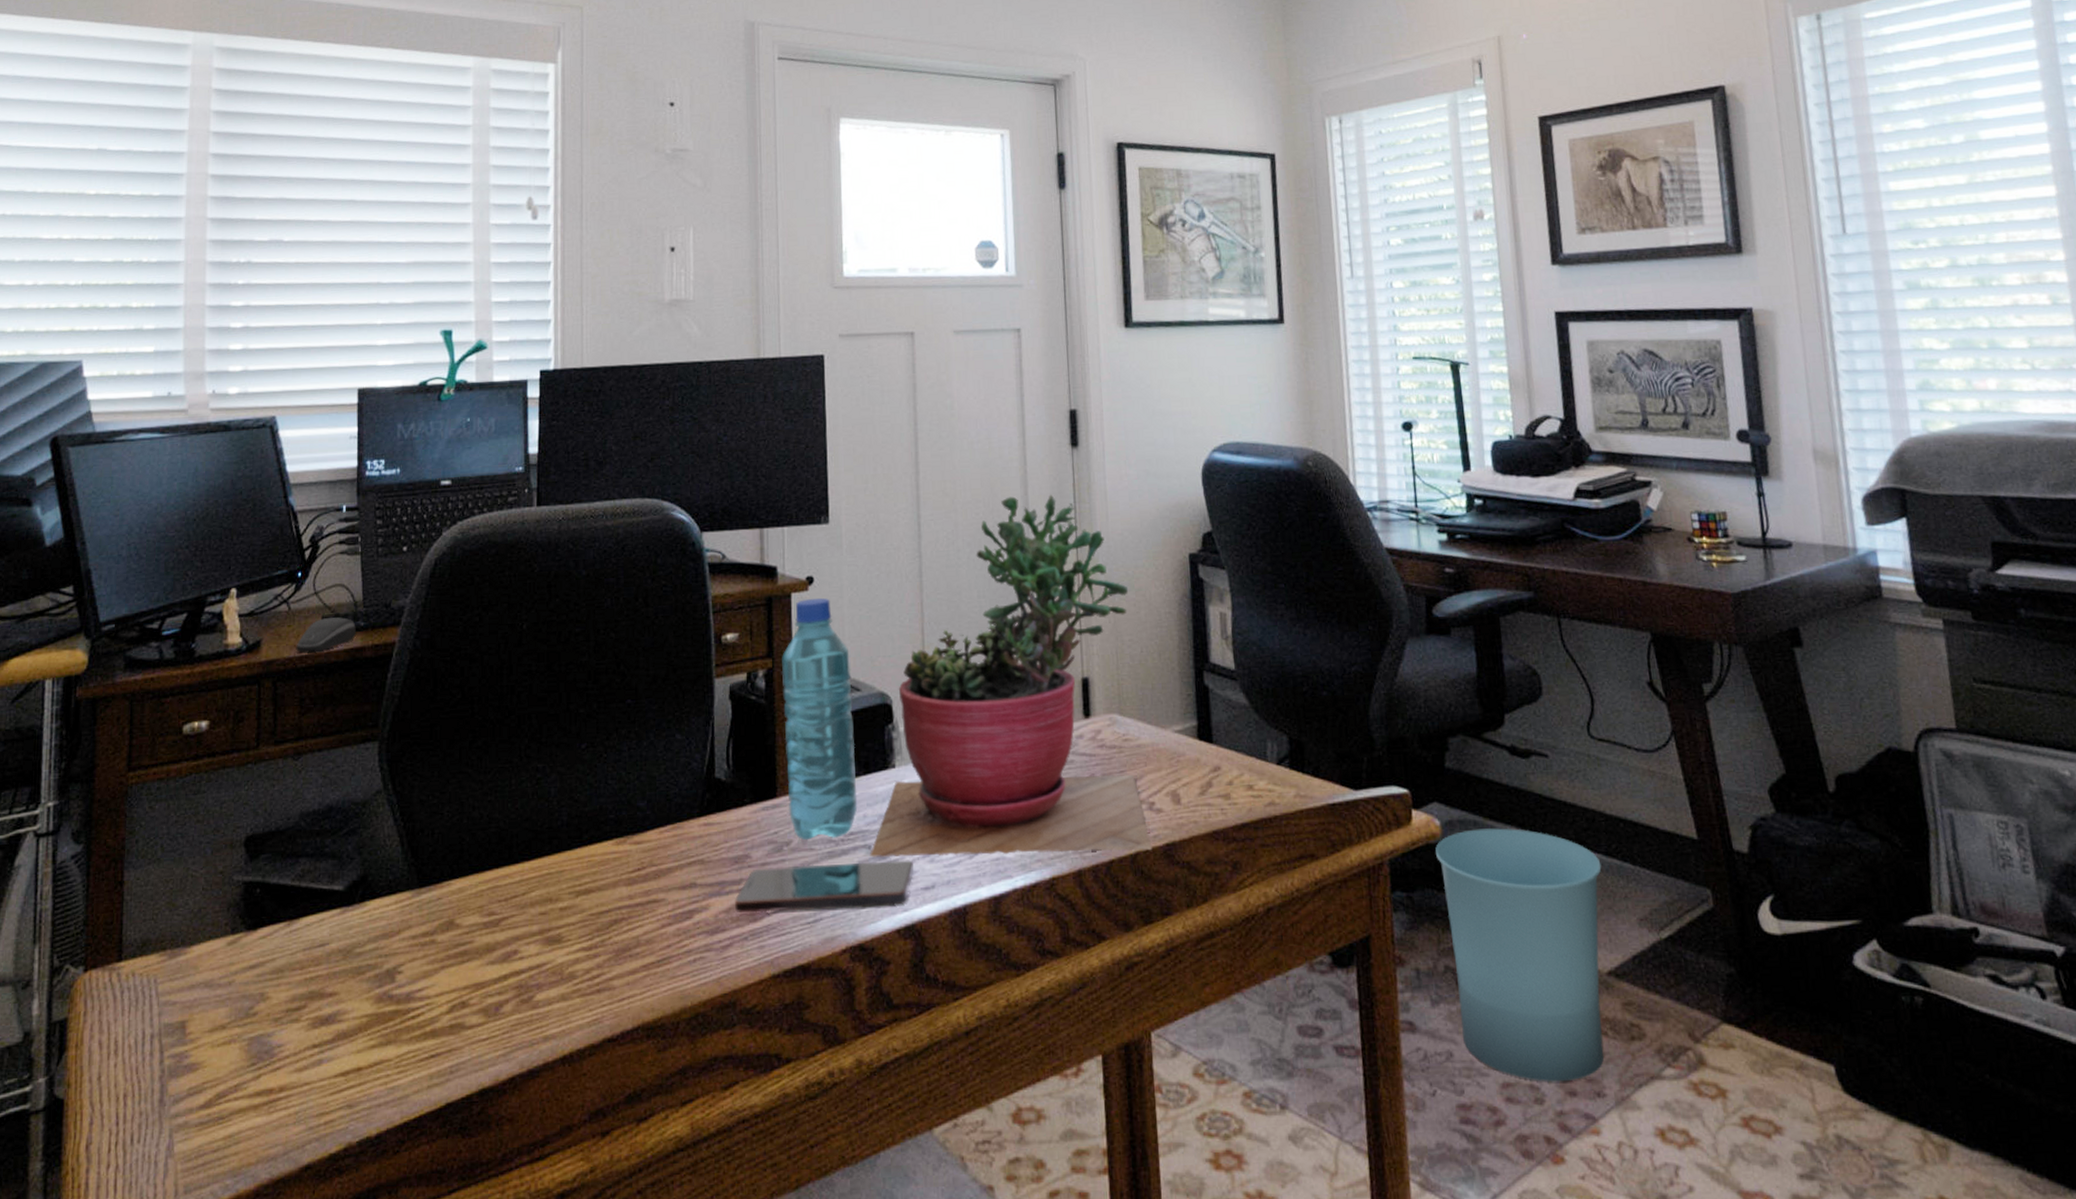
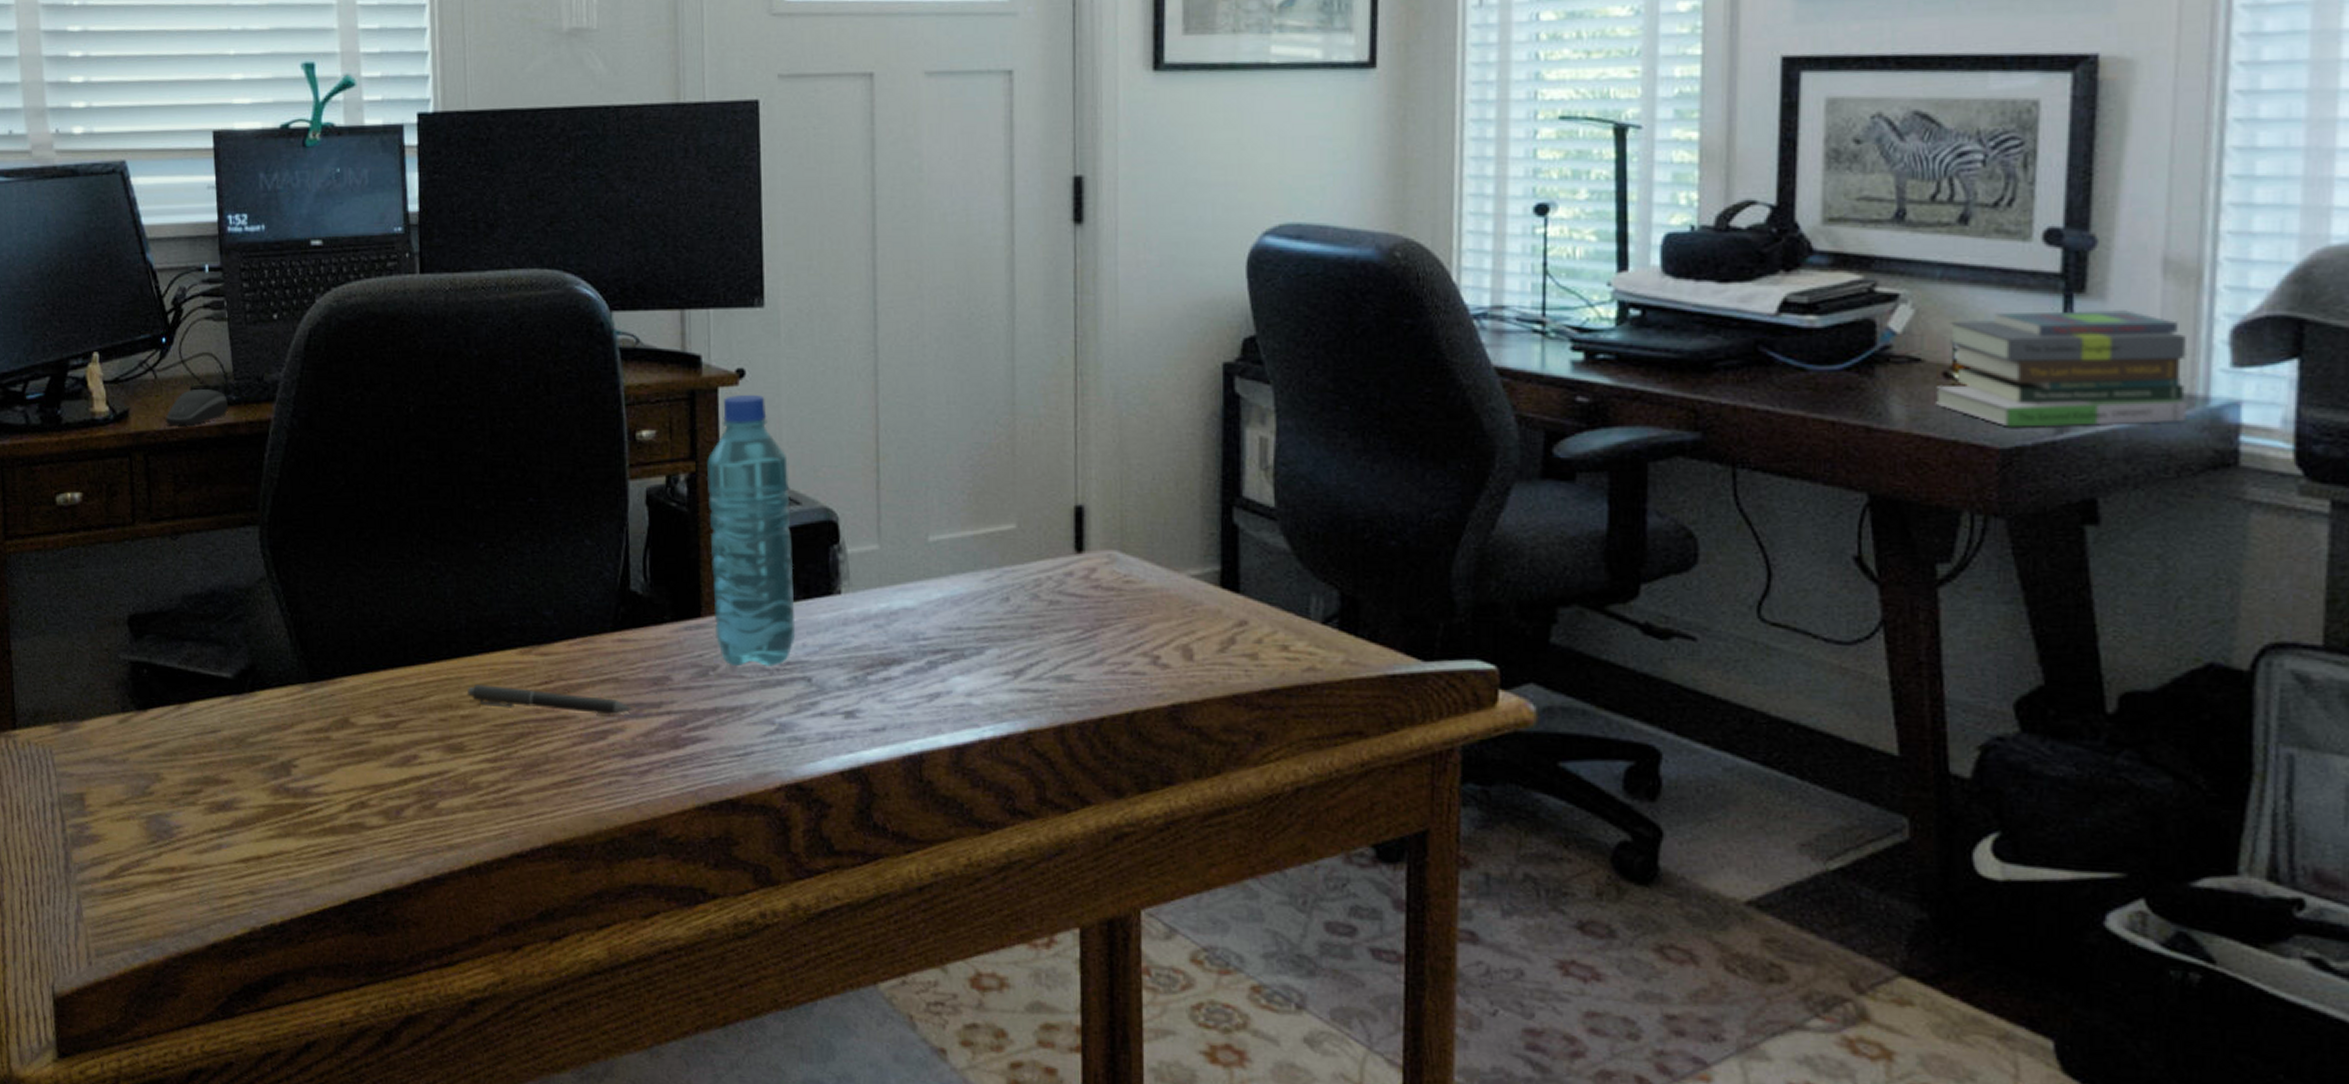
pen: none [567,875,717,898] -> present [468,683,634,716]
phone: present [734,860,915,913] -> none [653,692,862,745]
succulent plant: present [870,494,1153,858] -> none [809,282,1154,710]
waste bin: present [1435,828,1604,1082] -> none [1526,719,1755,1019]
books: none [1683,487,1845,577] -> present [1934,310,2189,427]

